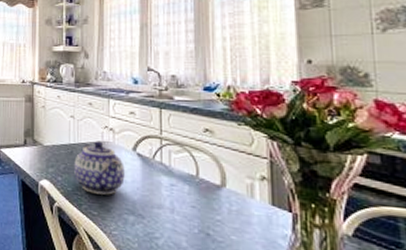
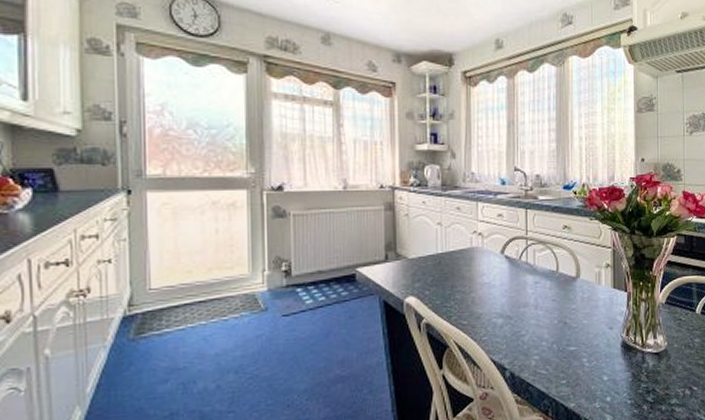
teapot: present [74,141,125,195] -> none [443,247,494,303]

